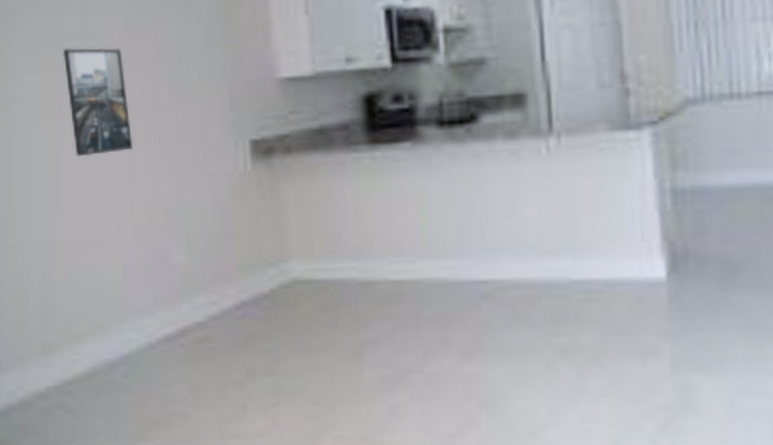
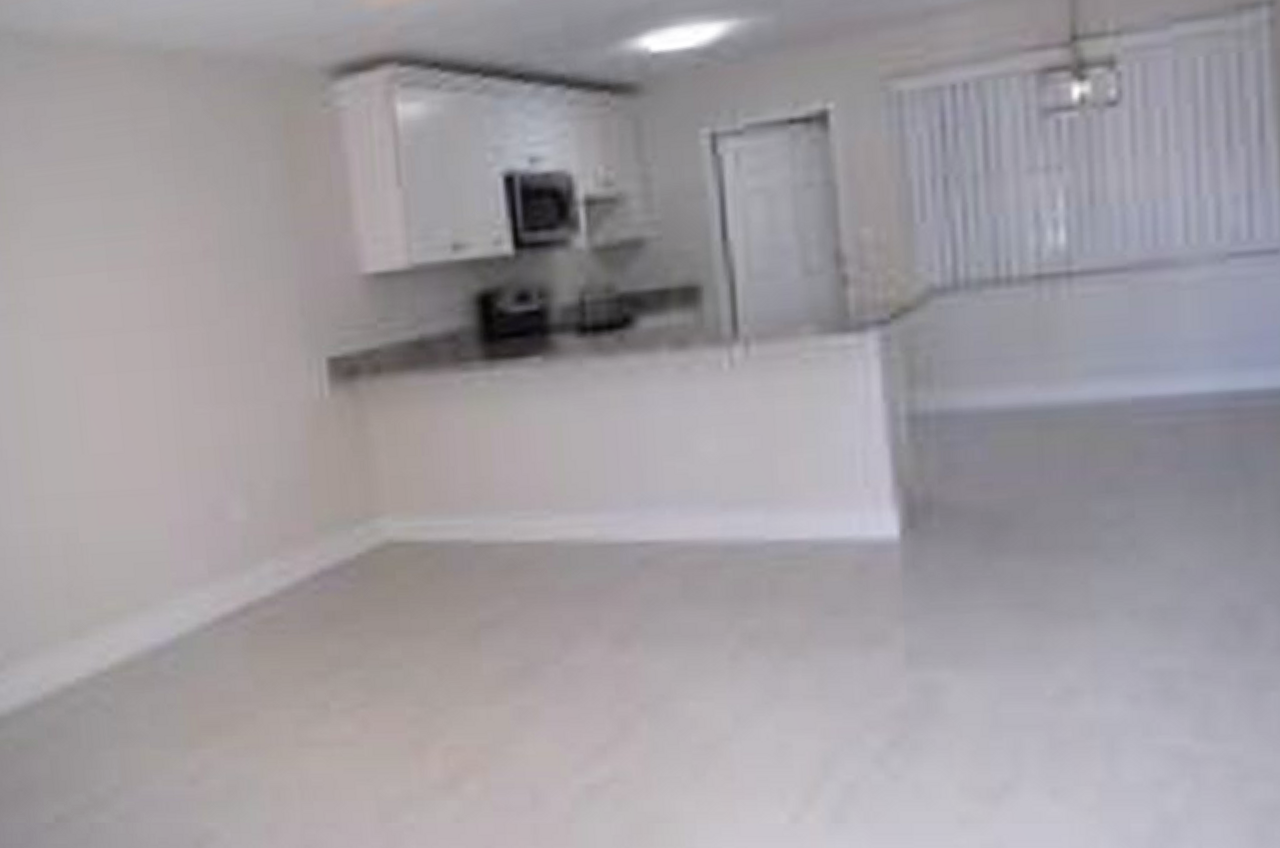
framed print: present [62,48,133,157] -> none [84,240,177,384]

